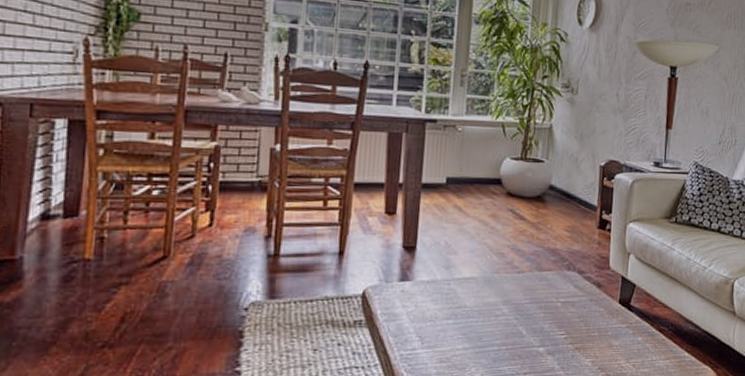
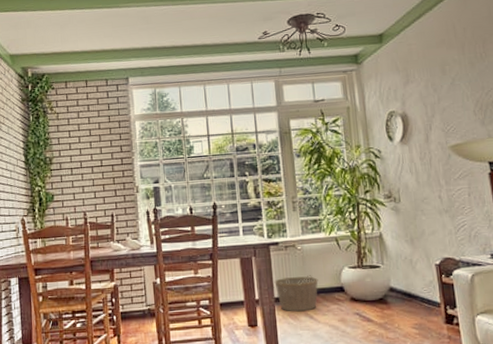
basket: none [424,161,475,202] -> present [274,275,318,312]

